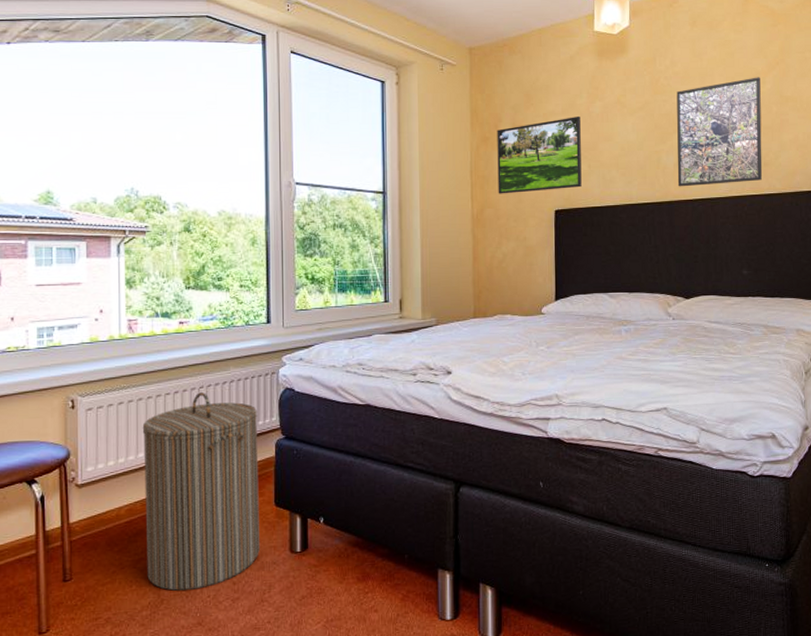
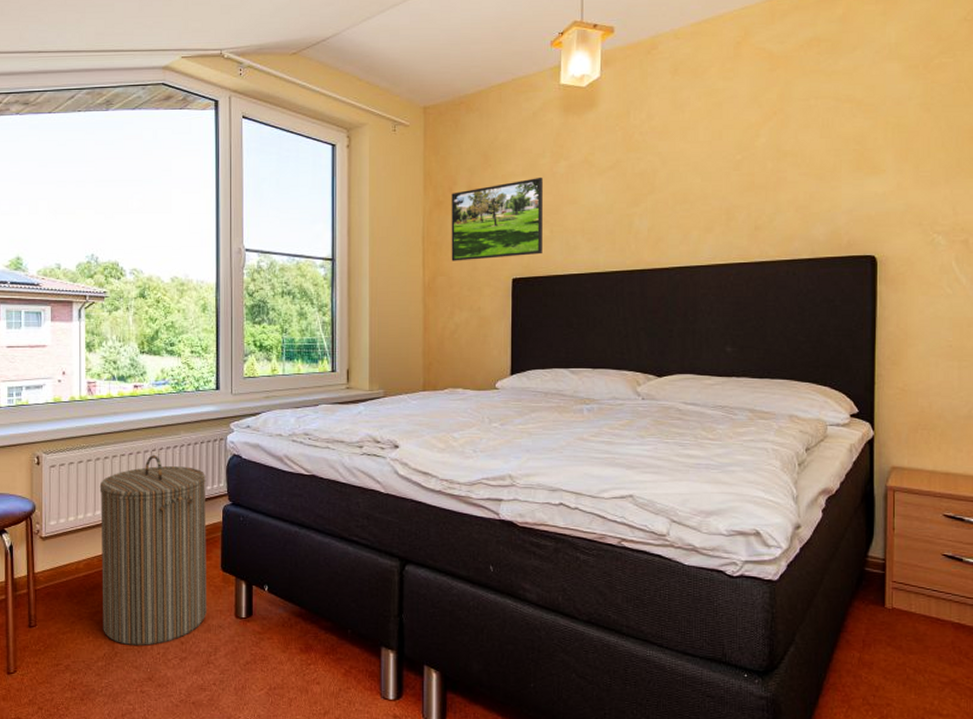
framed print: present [676,77,763,187] -> none [651,129,753,254]

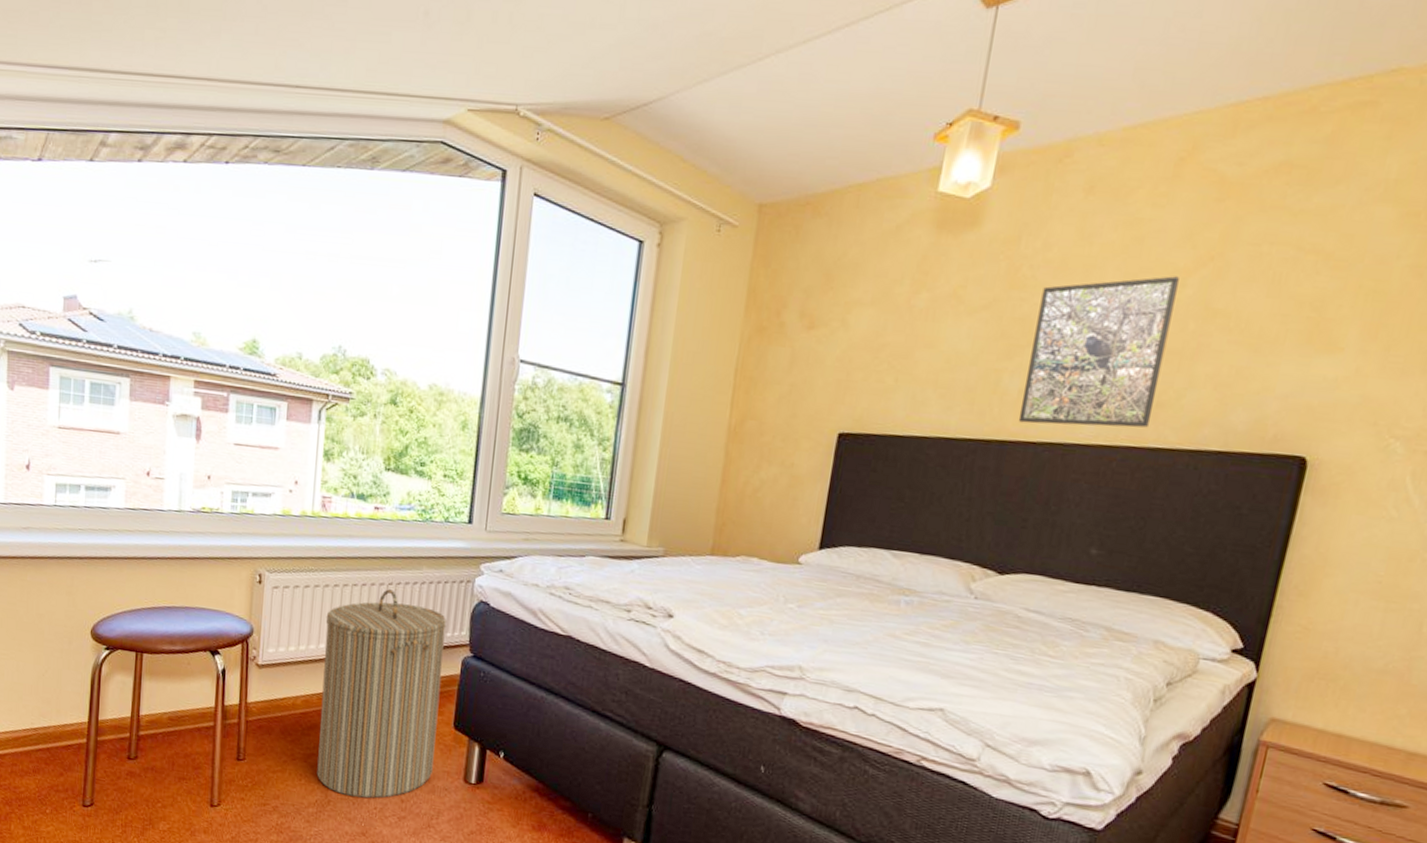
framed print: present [451,176,543,261] -> none [766,309,896,407]
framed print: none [651,129,753,254] -> present [1018,276,1179,428]

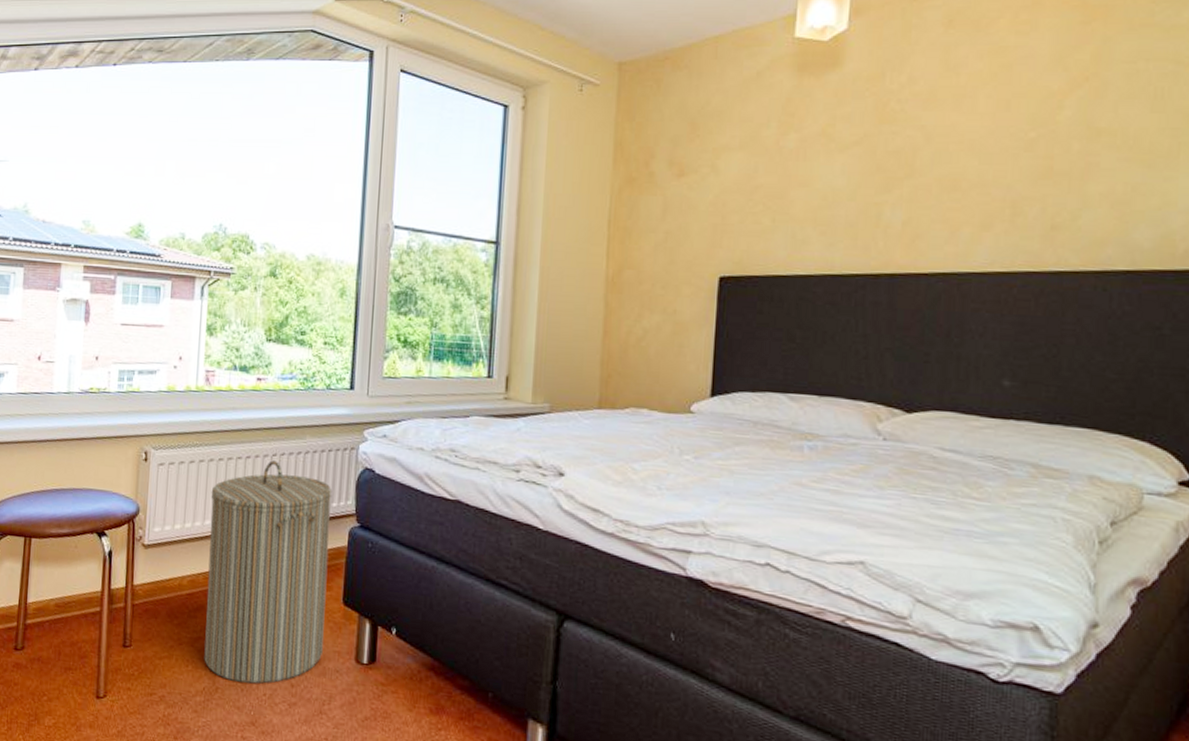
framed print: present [1018,276,1179,428] -> none [905,99,1055,255]

